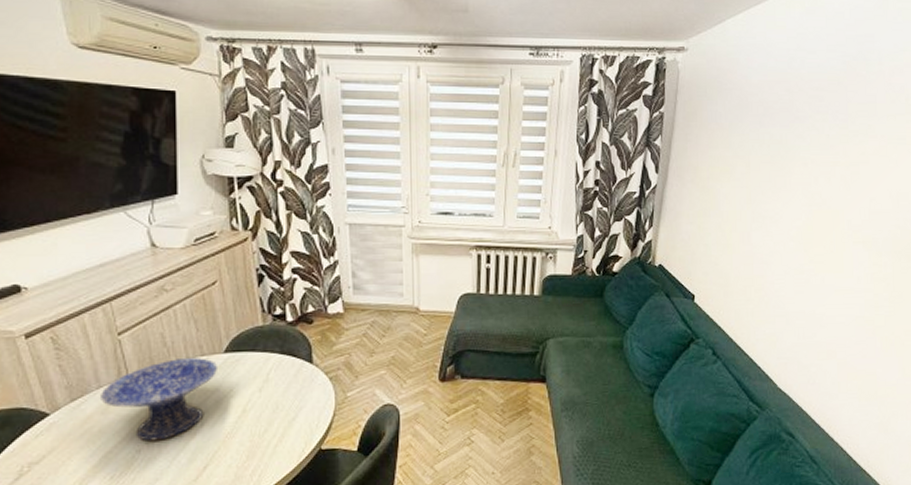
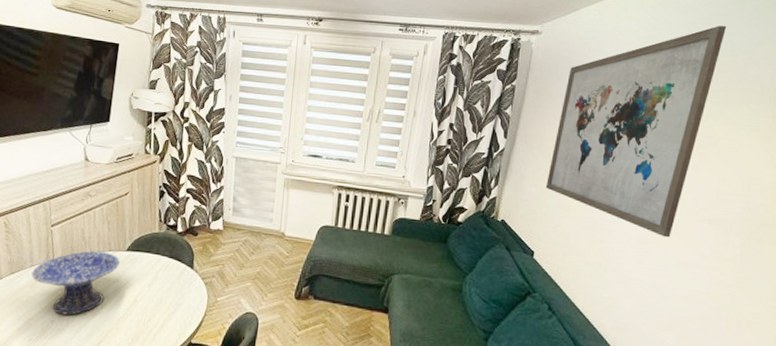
wall art: none [702,32,873,264] -> present [545,26,727,238]

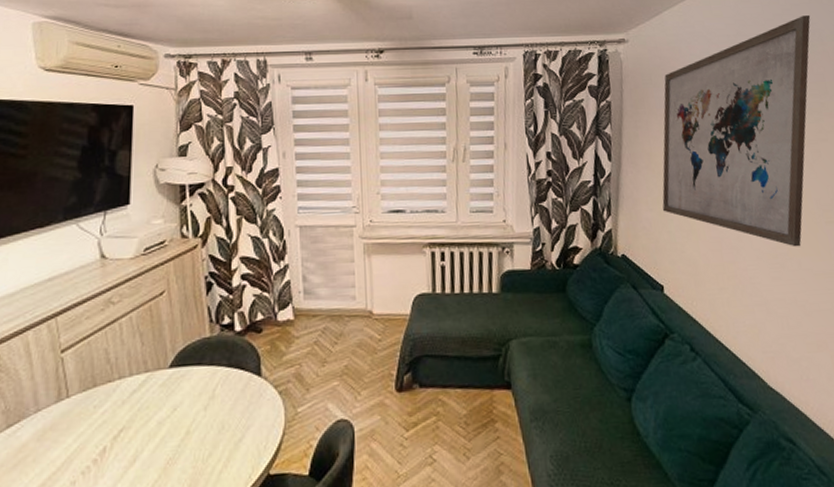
decorative bowl: present [31,251,120,316] -> none [38,374,161,471]

